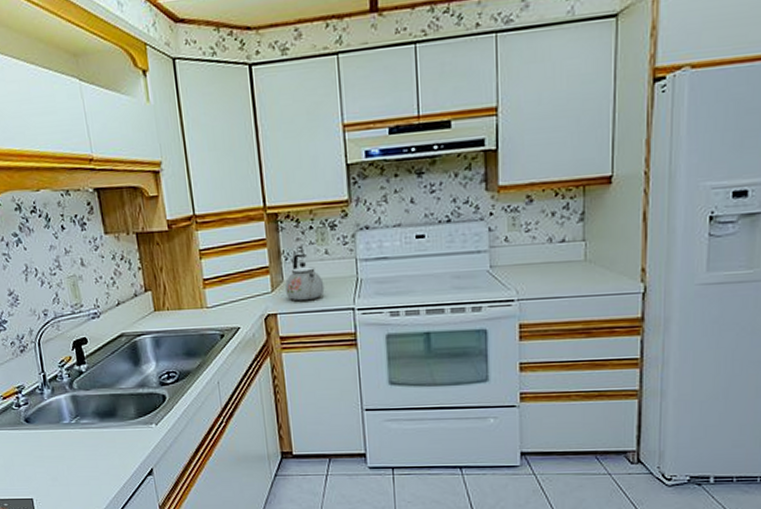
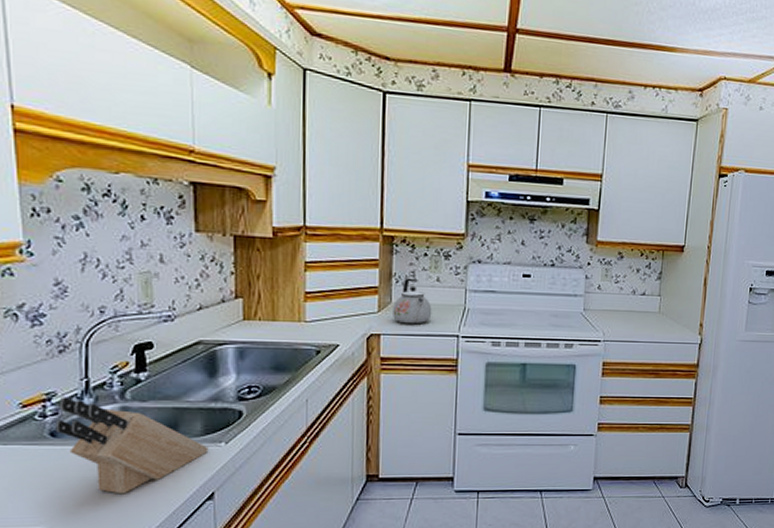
knife block: none [27,389,143,470] -> present [55,397,209,494]

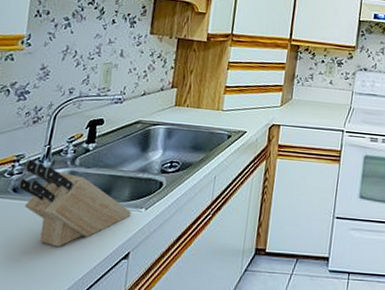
kettle: present [393,278,432,324] -> none [292,79,324,119]

